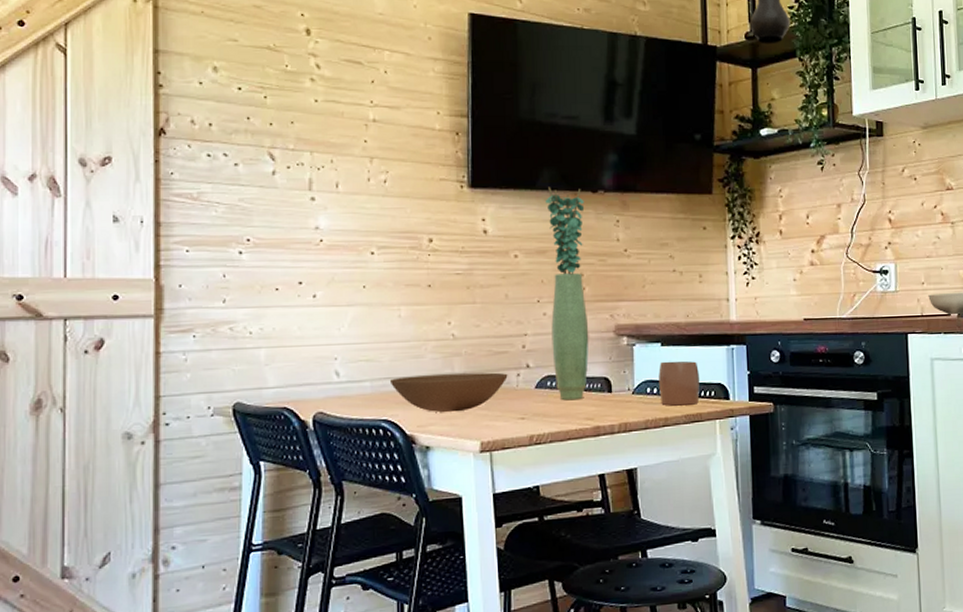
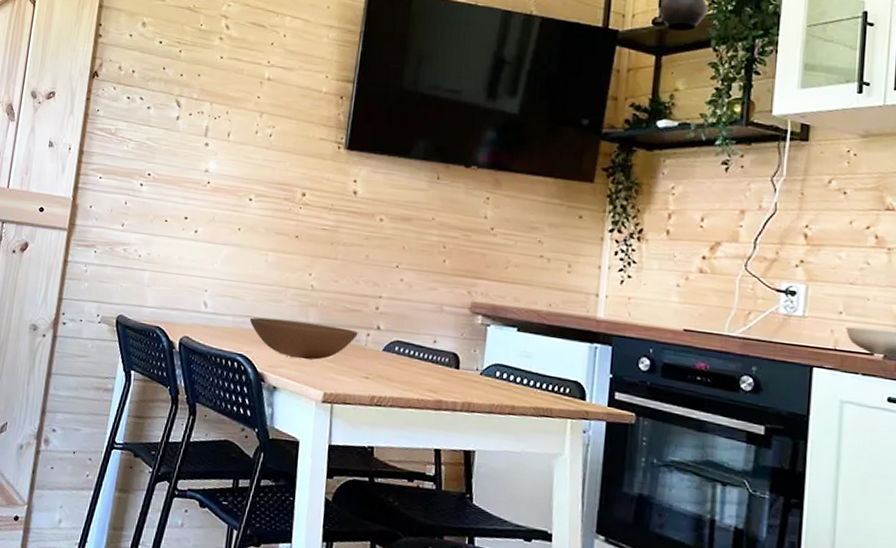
vase: present [546,187,589,401] -> none [403,157,456,371]
mug: present [658,361,700,406] -> none [509,347,555,399]

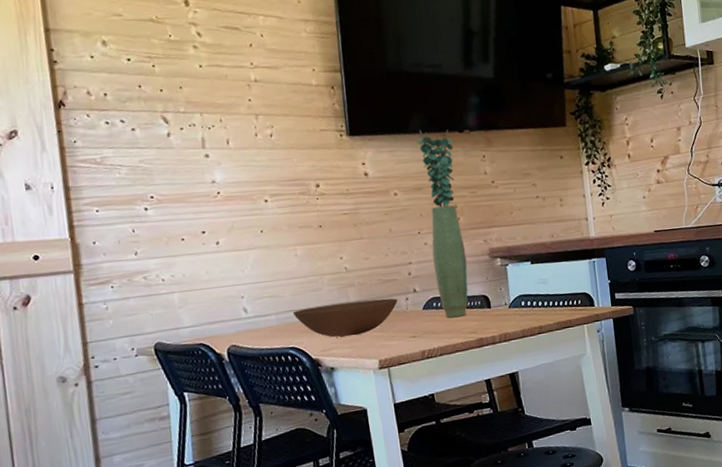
vase: none [403,157,456,371] -> present [418,130,469,318]

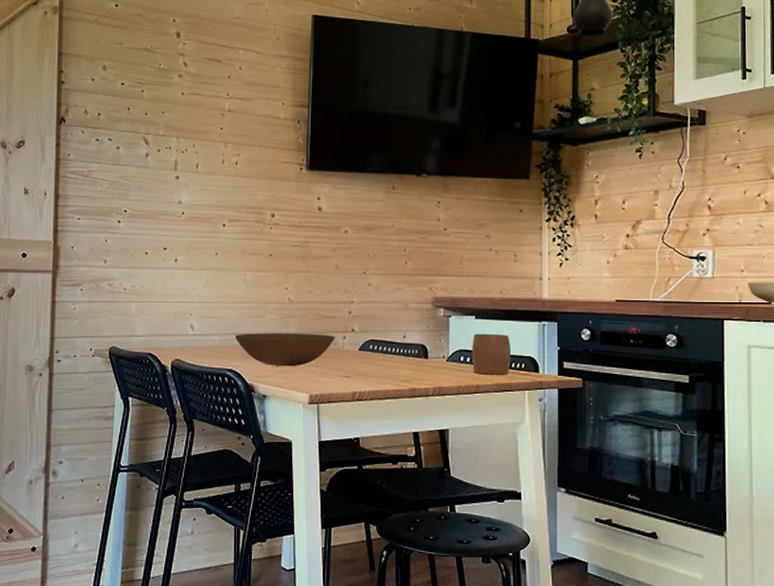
vase: present [418,130,469,318] -> none [374,170,409,364]
mug: none [530,275,568,316] -> present [472,333,510,375]

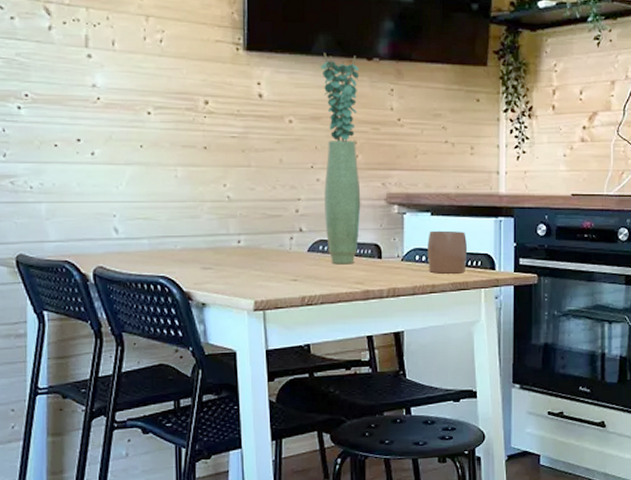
bowl: present [234,333,335,367] -> none [166,235,281,272]
vase: none [374,170,409,364] -> present [321,52,361,265]

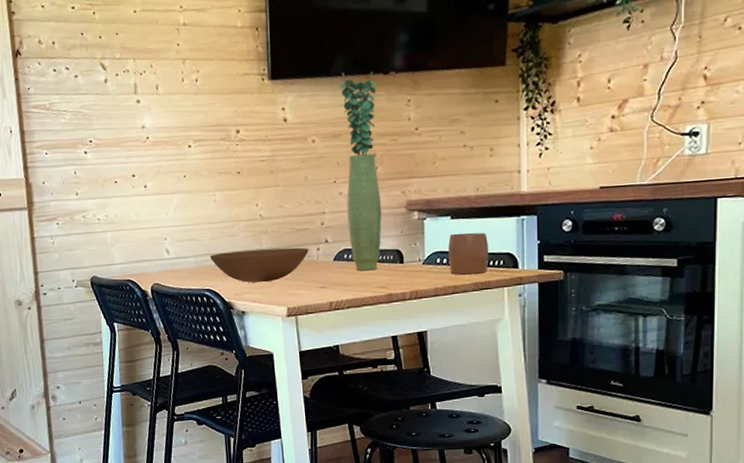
bowl: none [166,235,281,272] -> present [209,247,309,283]

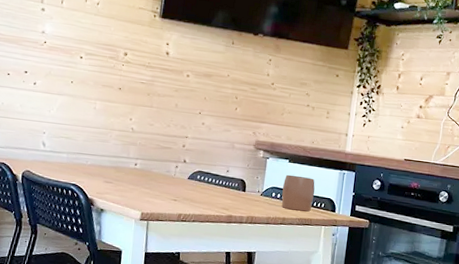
bowl: present [209,247,309,283] -> none [81,154,169,187]
vase: present [340,72,382,271] -> none [204,25,247,193]

